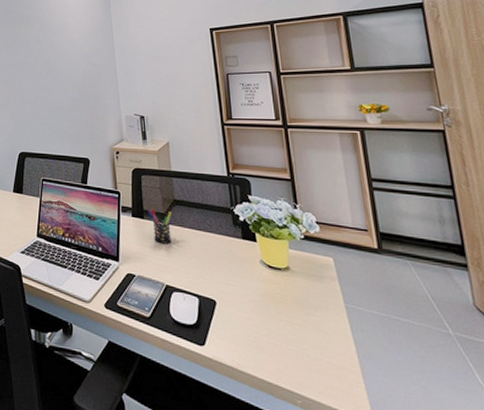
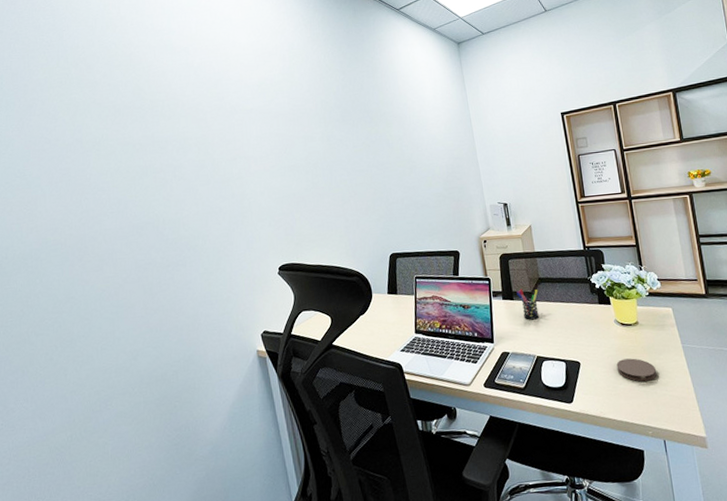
coaster: none [260,307,311,340] -> present [616,358,657,382]

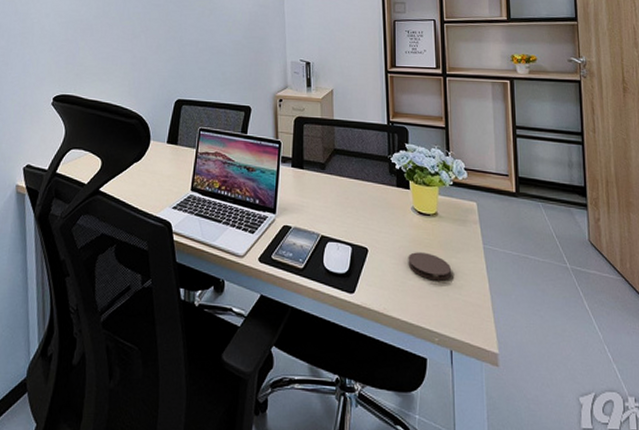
pen holder: present [516,289,539,320] -> none [308,158,332,194]

